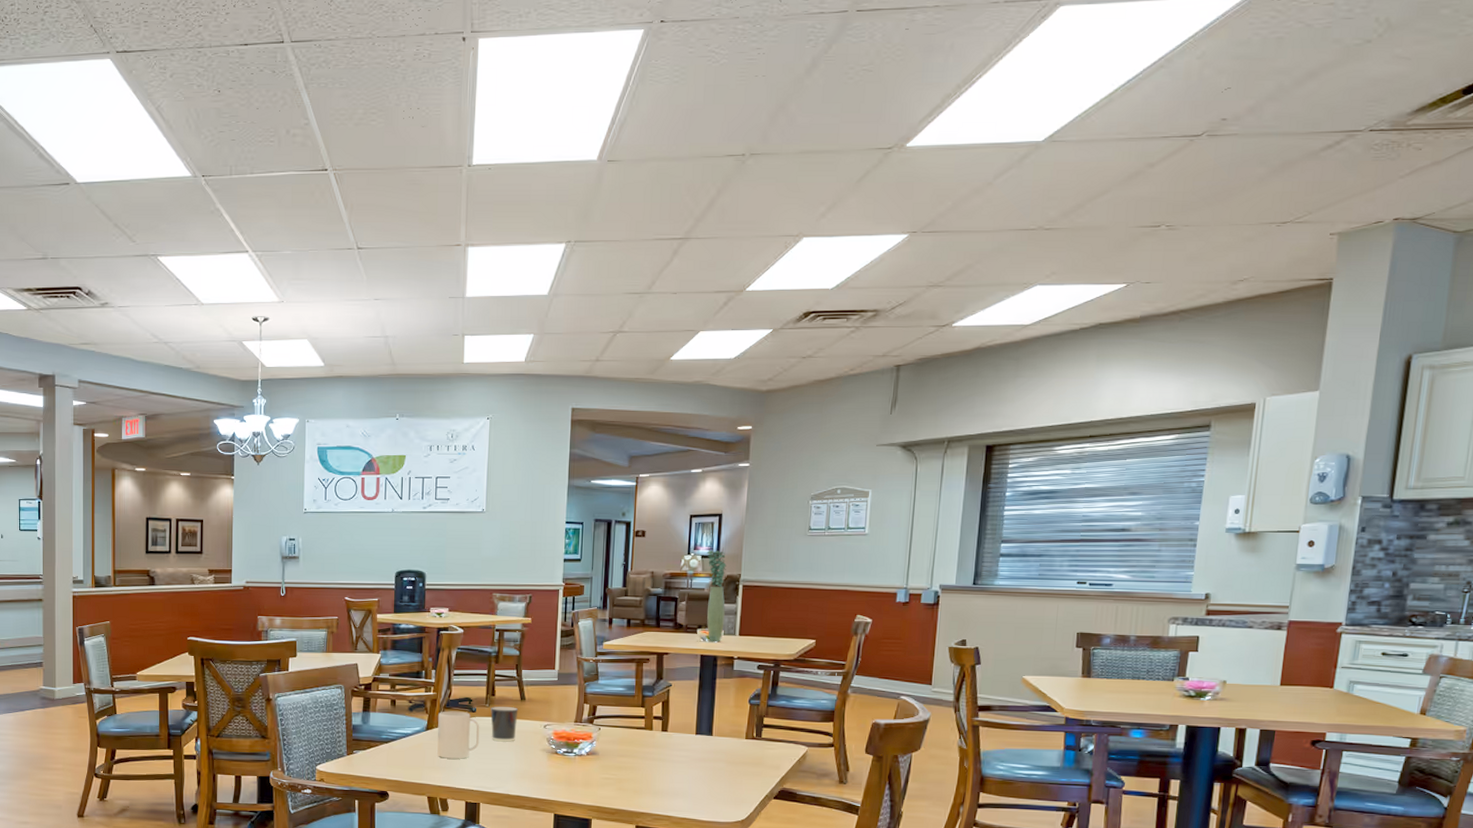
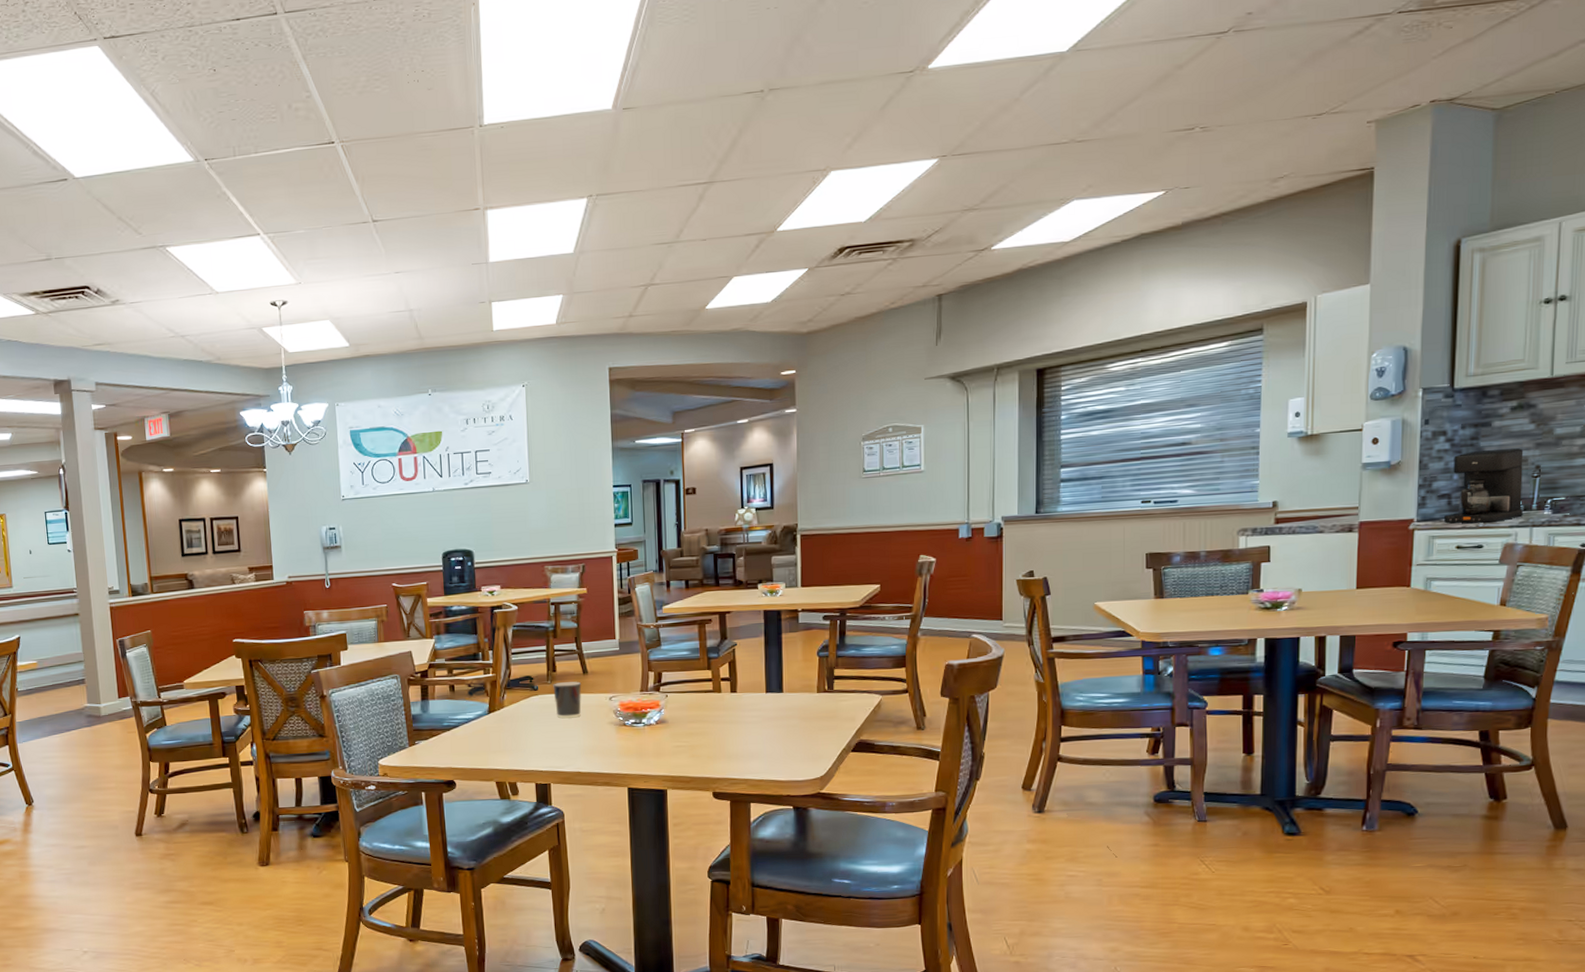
mug: present [437,711,480,759] -> none [500,690,545,741]
vase: present [706,546,726,643] -> none [760,497,785,597]
coffee maker: none [1372,562,1456,634] -> present [1444,448,1524,524]

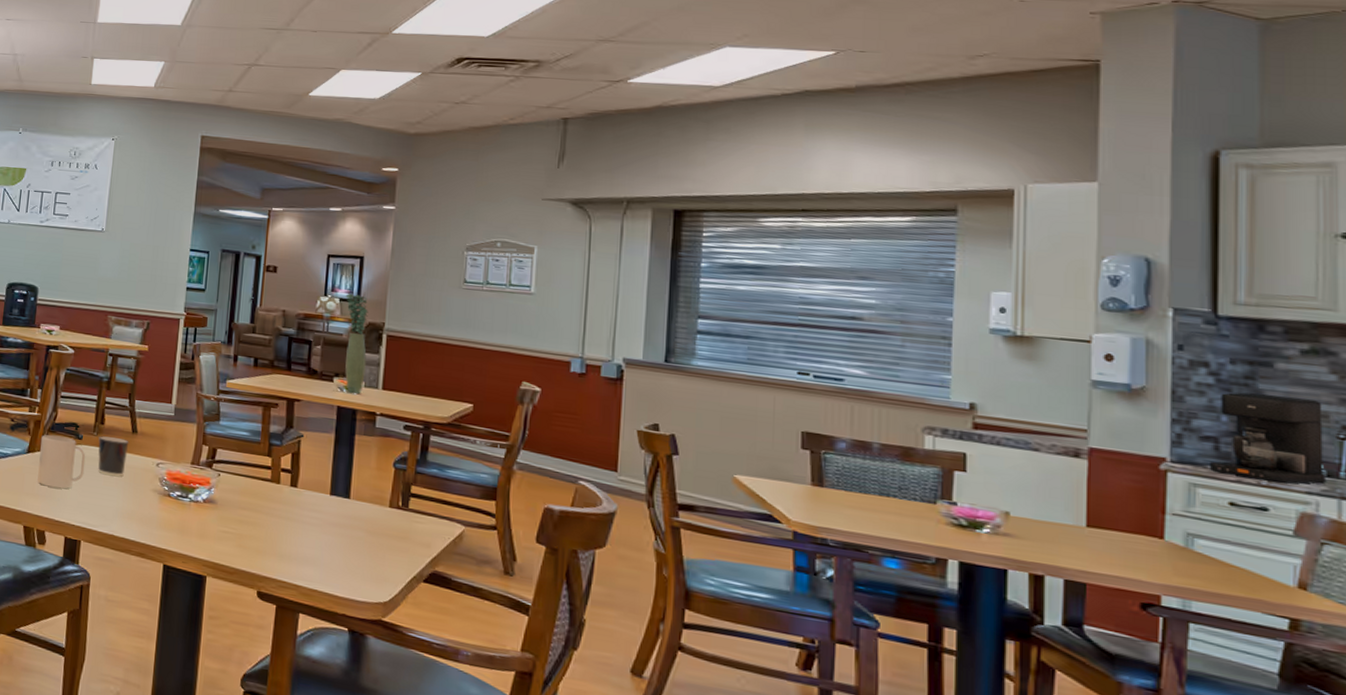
mug: none [500,690,545,741] -> present [37,434,86,489]
vase: none [760,497,785,597] -> present [345,289,368,395]

